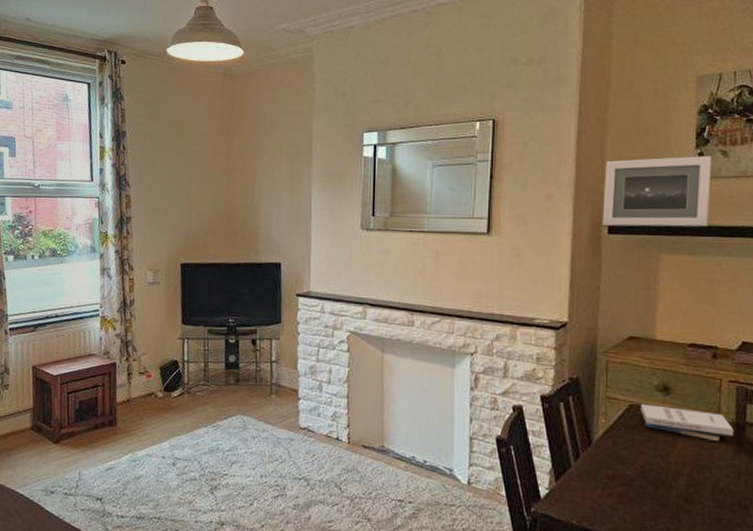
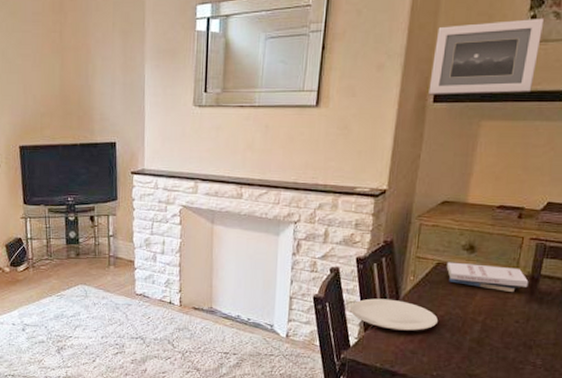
plate: none [538,442,638,483] -> present [350,298,439,331]

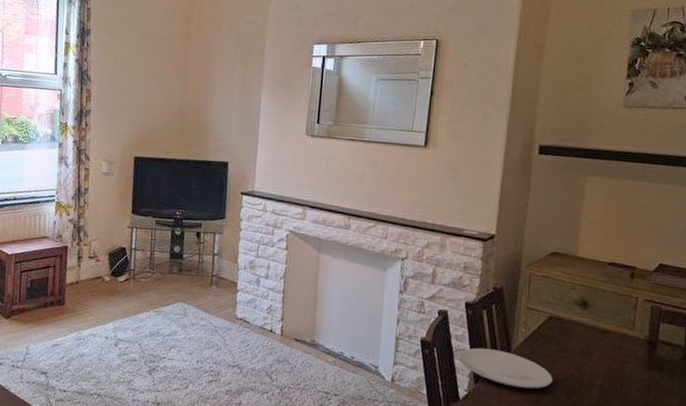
picture frame: present [428,17,545,95] -> none [534,85,642,154]
books: present [446,262,529,293] -> none [559,316,647,357]

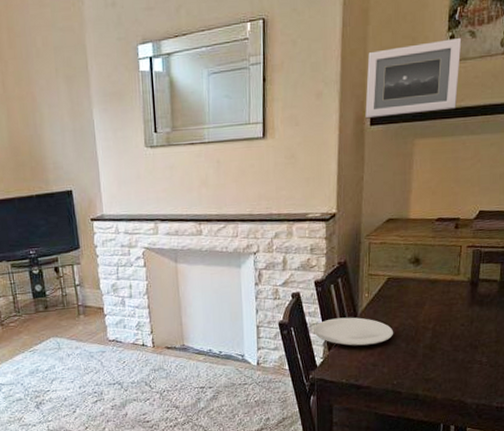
picture frame: none [534,85,642,154] -> present [365,37,462,119]

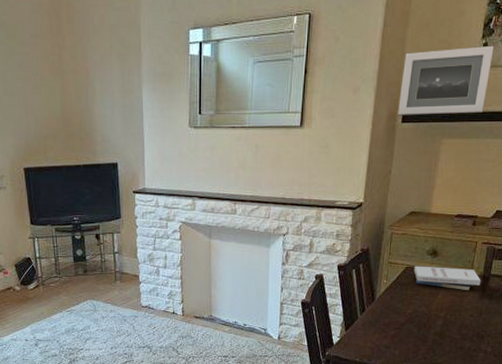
plate: present [314,317,394,346] -> none [333,301,408,328]
books: none [396,275,469,299] -> present [414,266,481,291]

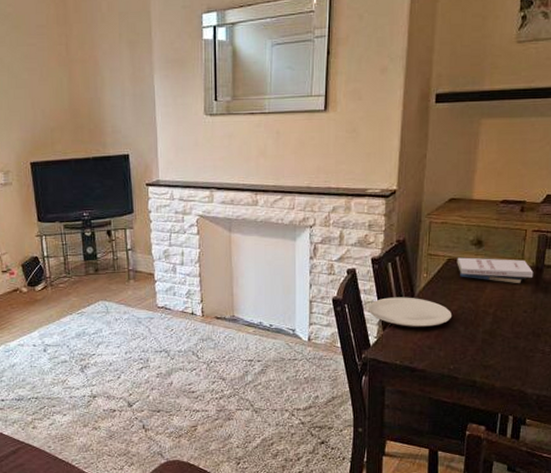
plate: none [333,301,408,328] -> present [368,297,453,327]
picture frame: present [398,45,495,116] -> none [431,18,534,96]

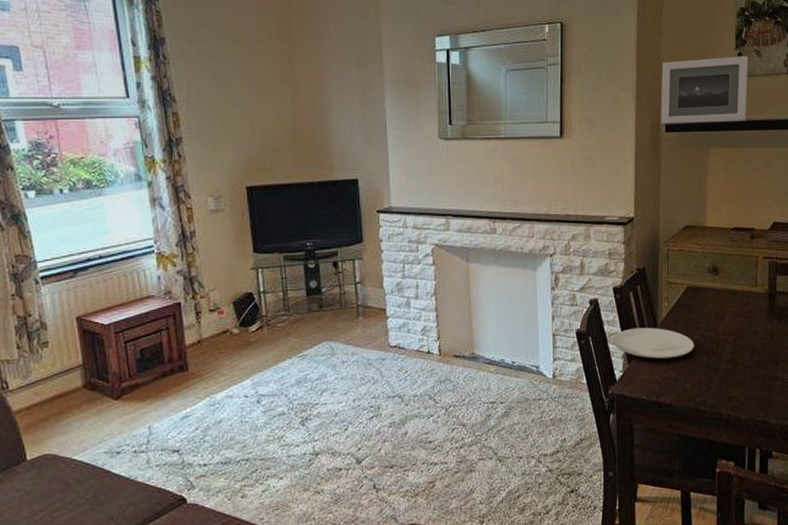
picture frame: none [431,18,534,96] -> present [660,55,749,125]
books: present [457,257,534,284] -> none [695,285,768,311]

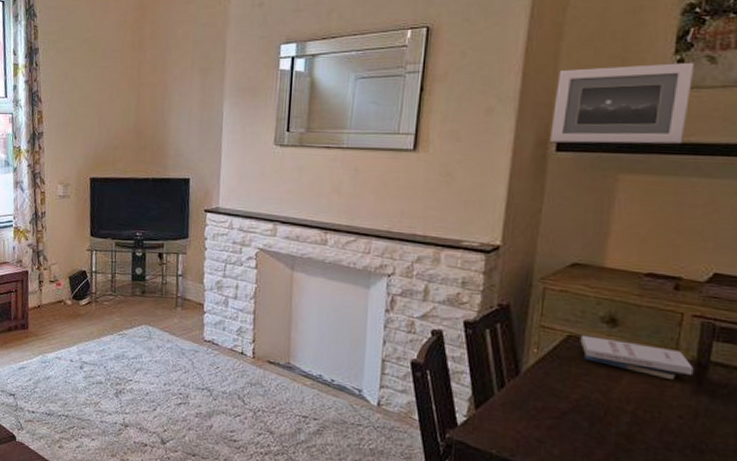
plate: present [613,327,695,359] -> none [457,370,573,416]
books: none [695,285,768,311] -> present [580,335,694,381]

